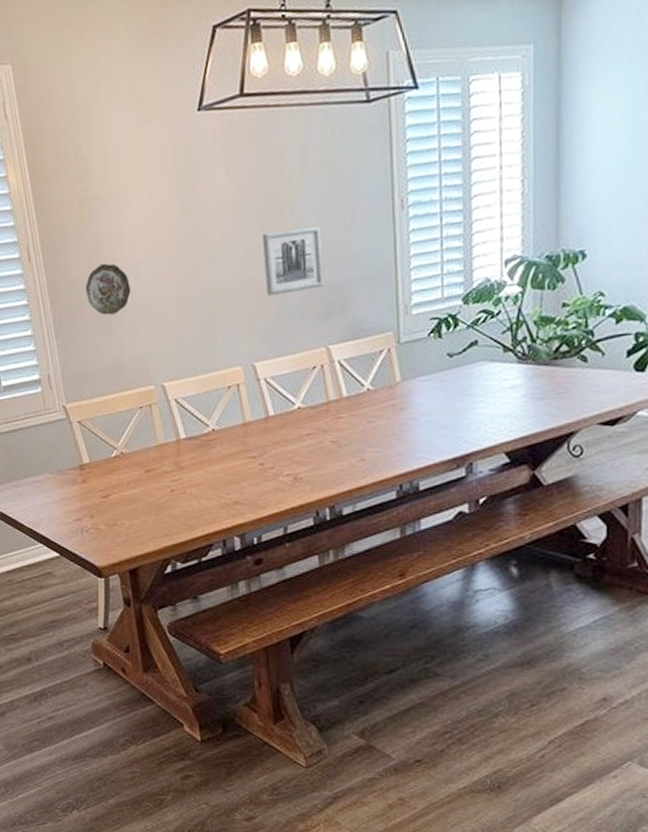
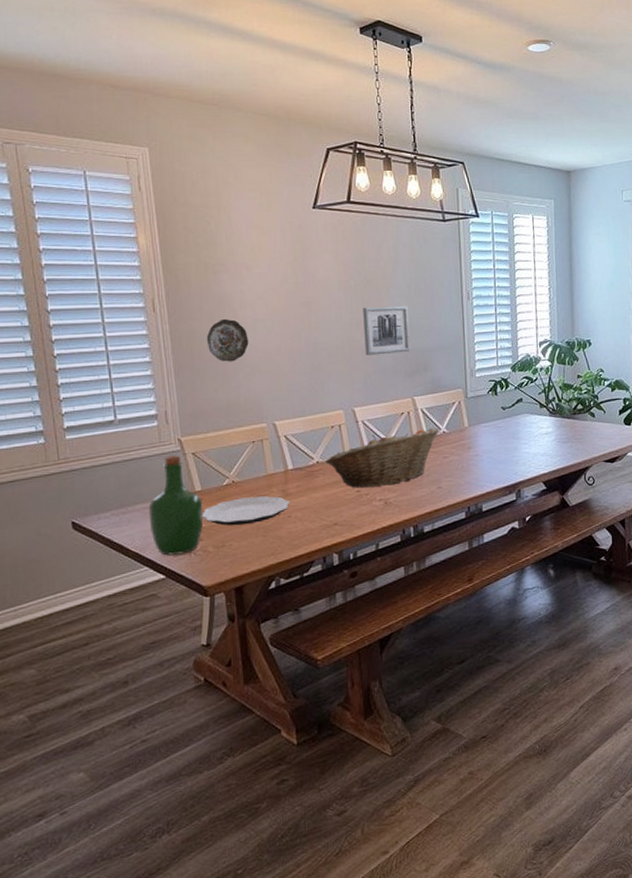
wine bottle: none [38,424,94,533] -> present [148,455,204,556]
plate: none [91,469,184,502] -> present [202,496,290,526]
fruit basket: none [222,383,362,461] -> present [326,427,440,488]

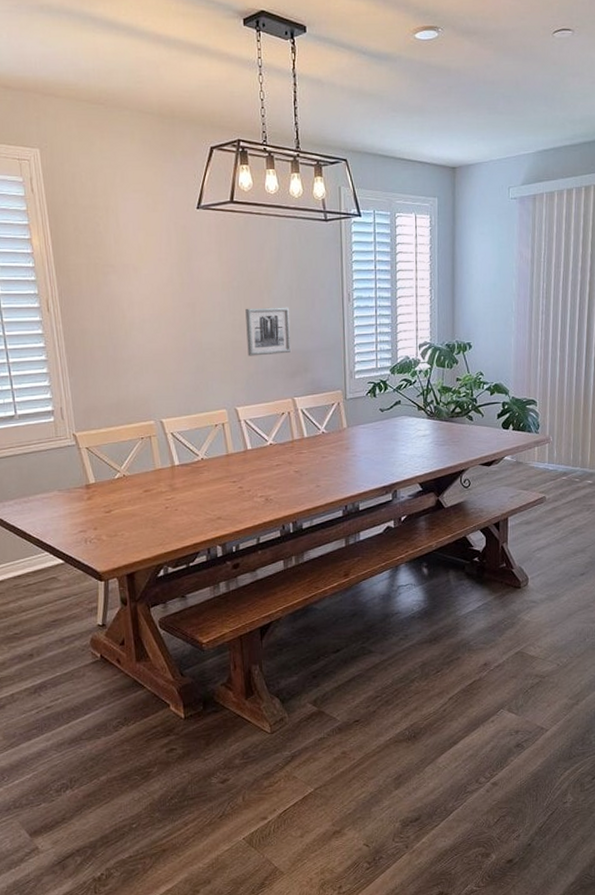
wine bottle: present [148,455,204,556] -> none [47,449,98,542]
plate: present [202,496,290,526] -> none [96,490,177,517]
decorative plate: present [206,318,249,362] -> none [97,318,137,361]
fruit basket: present [326,427,440,488] -> none [210,427,319,485]

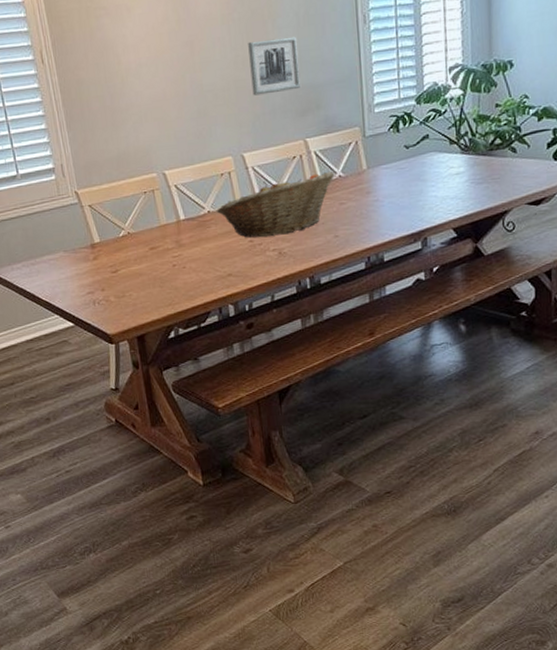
fruit basket: none [210,427,319,485] -> present [217,171,335,238]

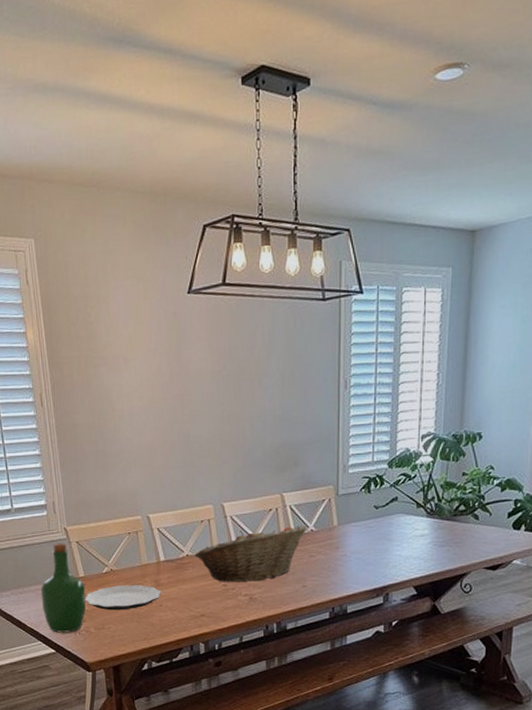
wine bottle: none [53,208,104,305] -> present [40,543,87,633]
plate: none [102,247,184,277] -> present [85,585,162,611]
wall art: present [248,36,300,96] -> none [235,396,282,450]

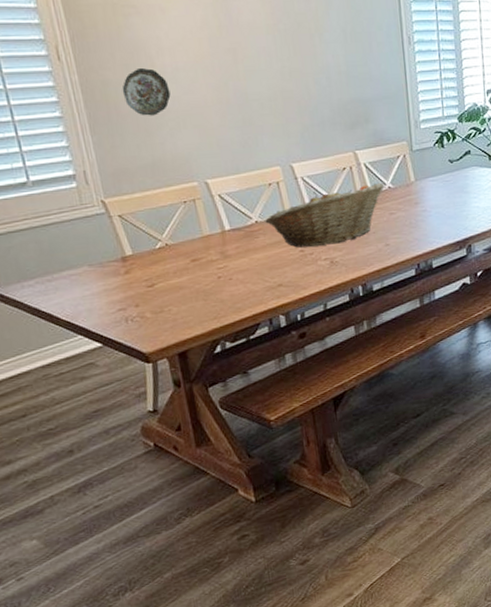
wine bottle: present [40,543,87,633] -> none [75,218,138,323]
plate: present [85,585,162,611] -> none [135,258,230,291]
decorative plate: none [87,412,126,455] -> present [122,67,171,116]

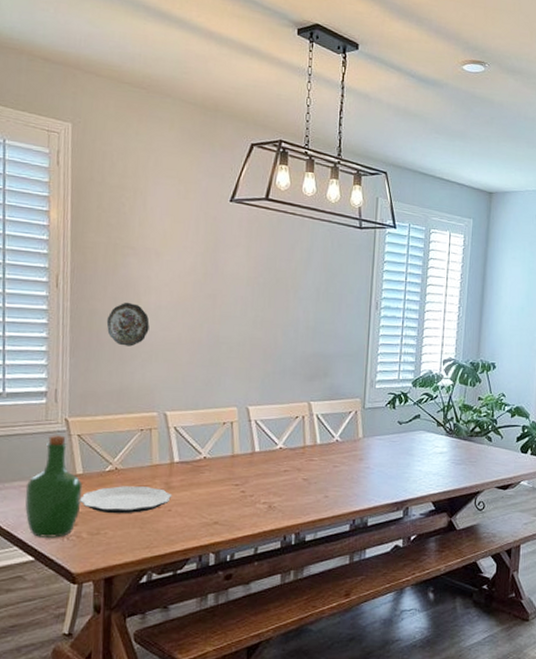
wine bottle: none [75,218,138,323] -> present [25,435,83,538]
plate: none [135,258,230,291] -> present [80,486,172,514]
fruit basket: present [265,182,385,248] -> none [213,434,333,490]

